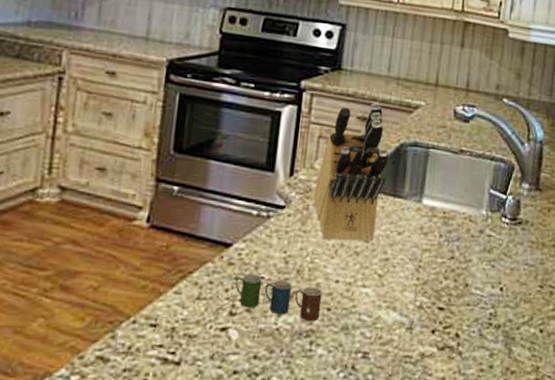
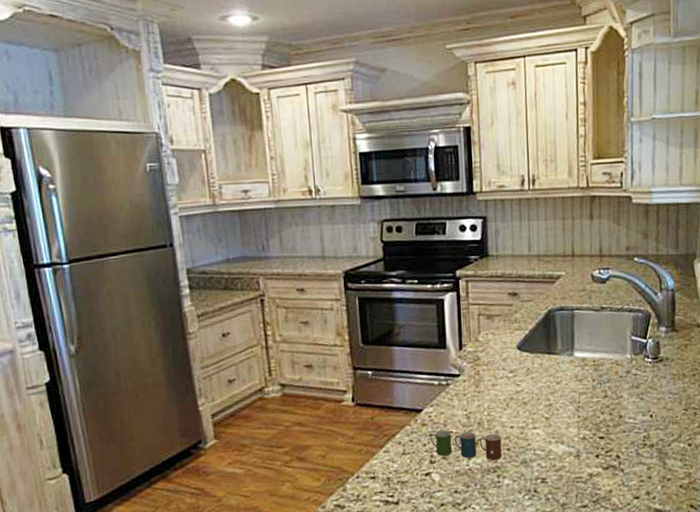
knife block: present [313,102,389,243] -> none [482,278,540,396]

